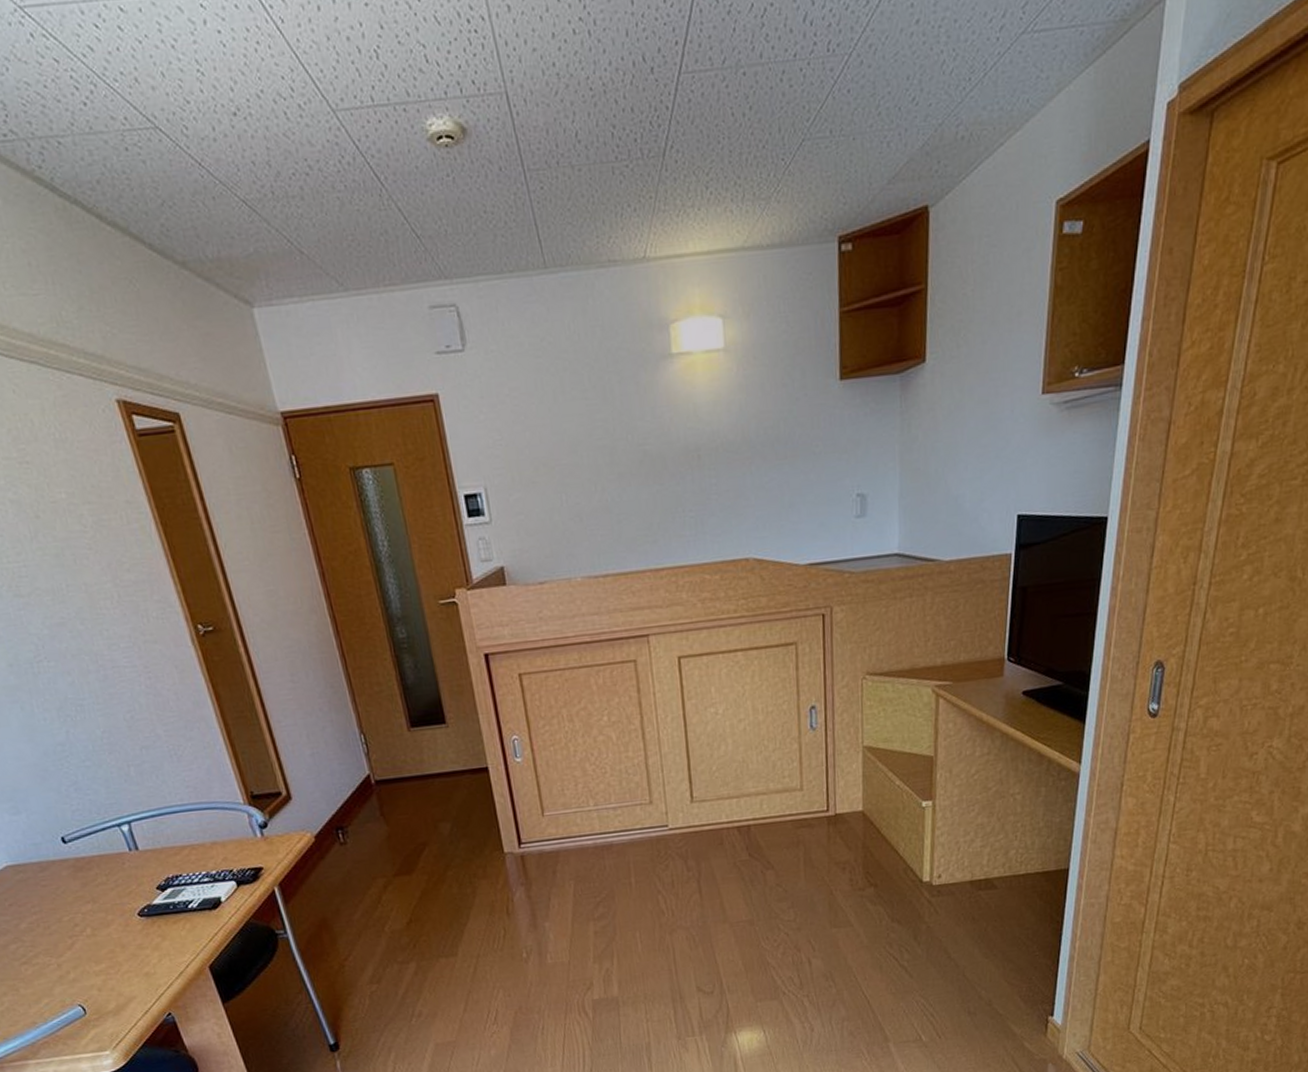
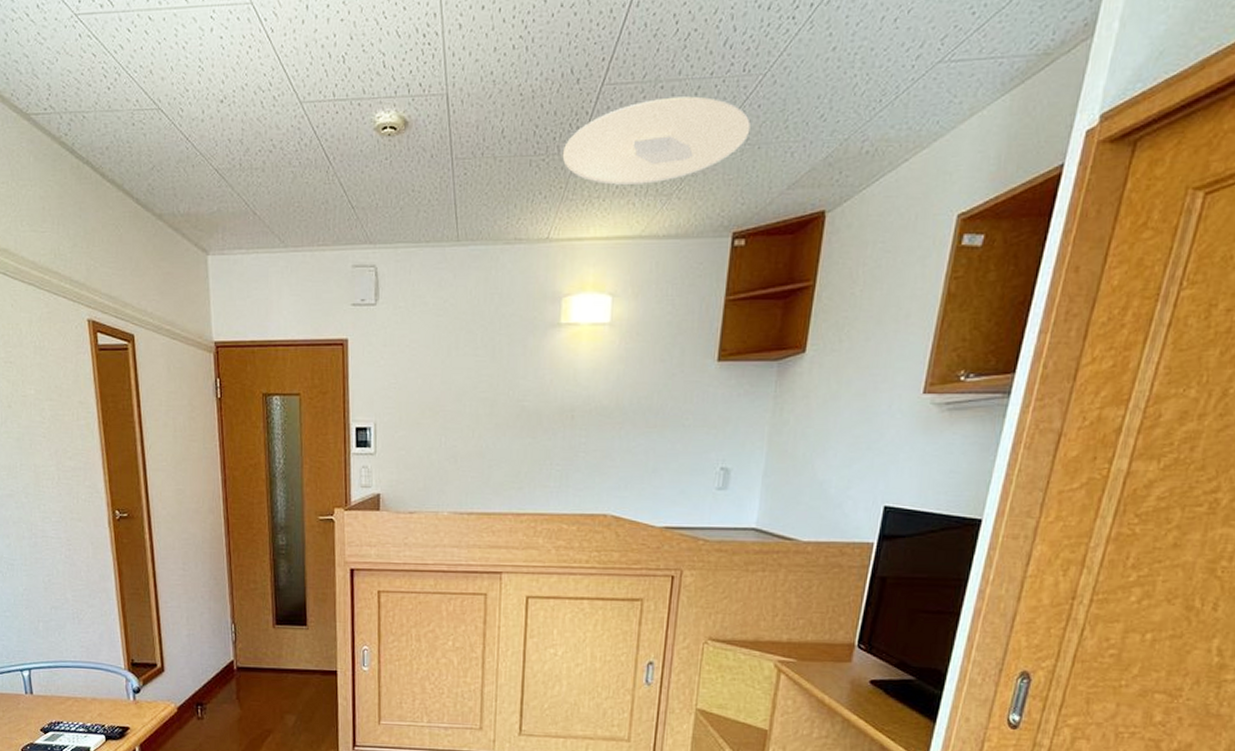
ceiling light: none [646,83,843,191] -> present [562,96,751,185]

